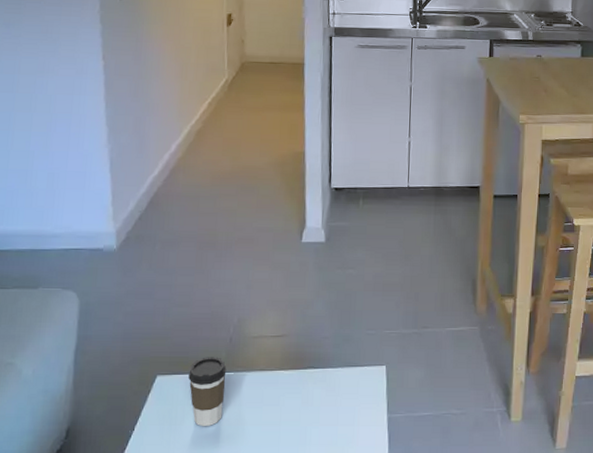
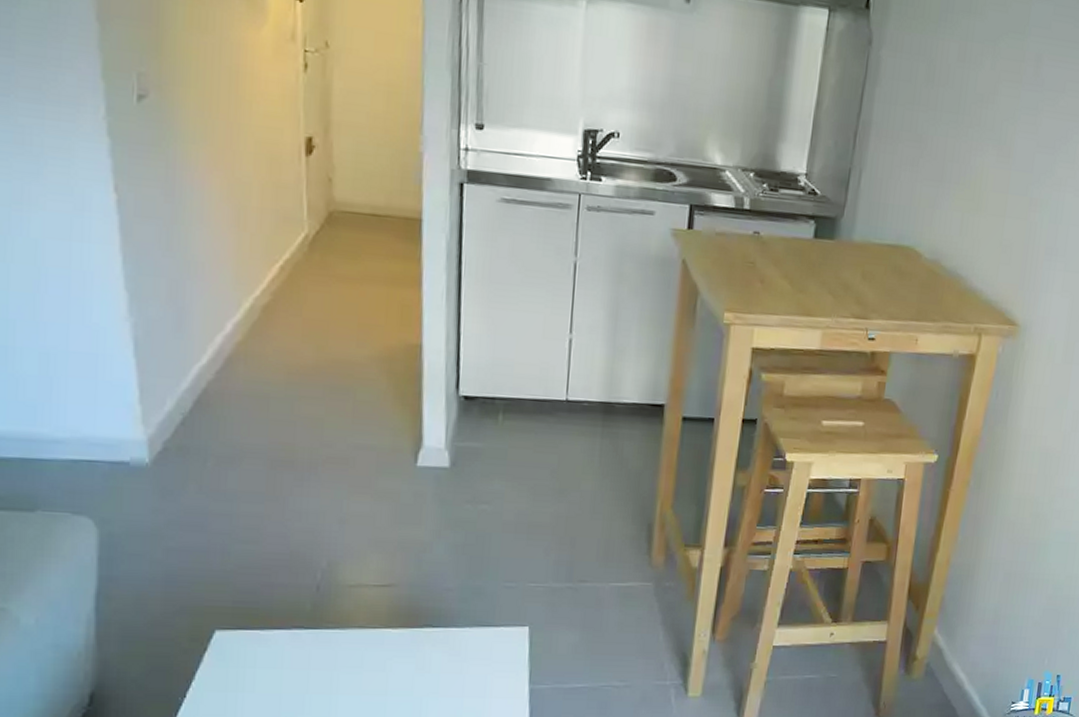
coffee cup: present [188,357,227,427] -> none [260,608,313,695]

